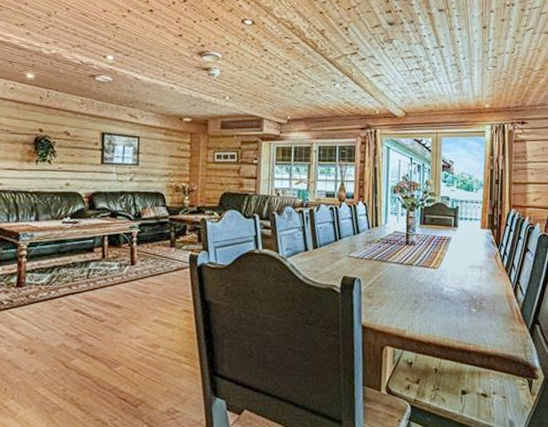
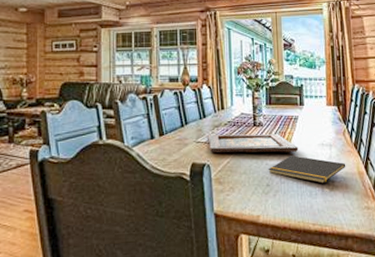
religious icon: none [360,250,449,272] -> present [208,133,299,153]
notepad: none [417,275,495,304] -> present [268,155,346,184]

